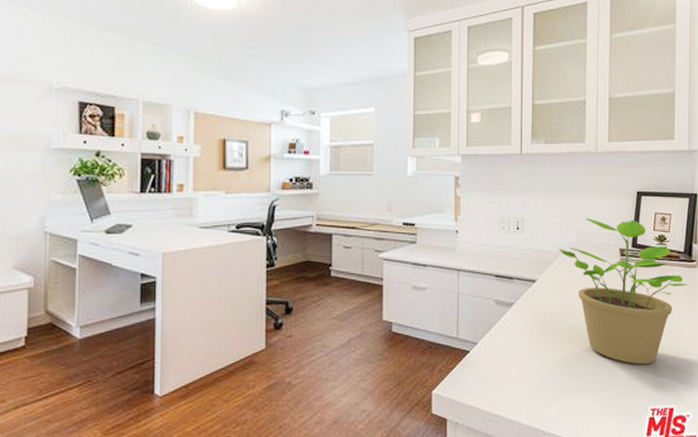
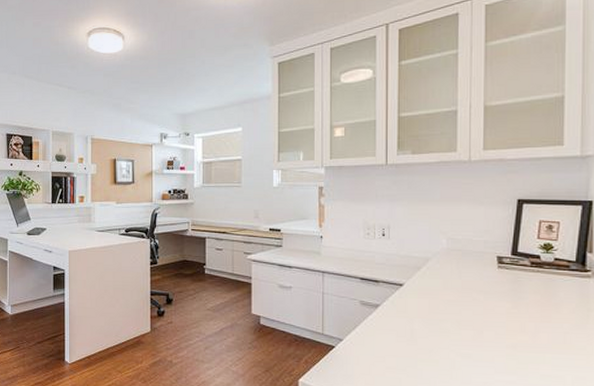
potted plant: present [558,218,687,365] -> none [427,226,580,374]

